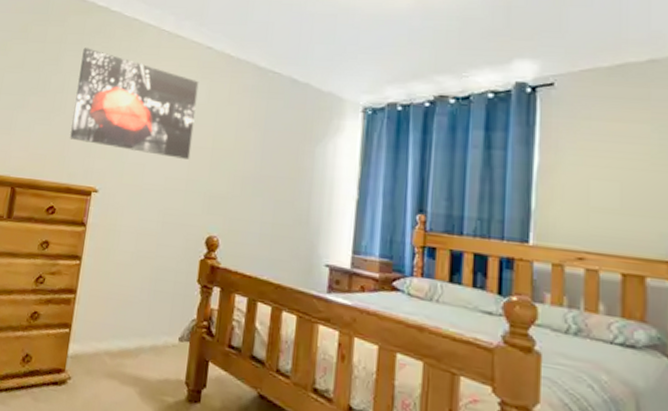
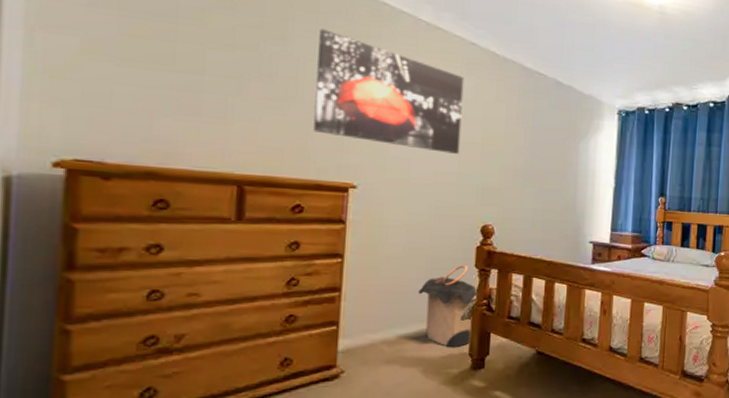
laundry hamper: none [141,278,200,373] -> present [417,264,479,348]

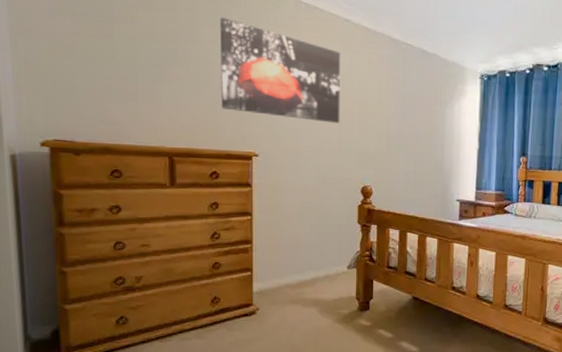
laundry hamper: present [417,264,479,348] -> none [312,221,362,292]

